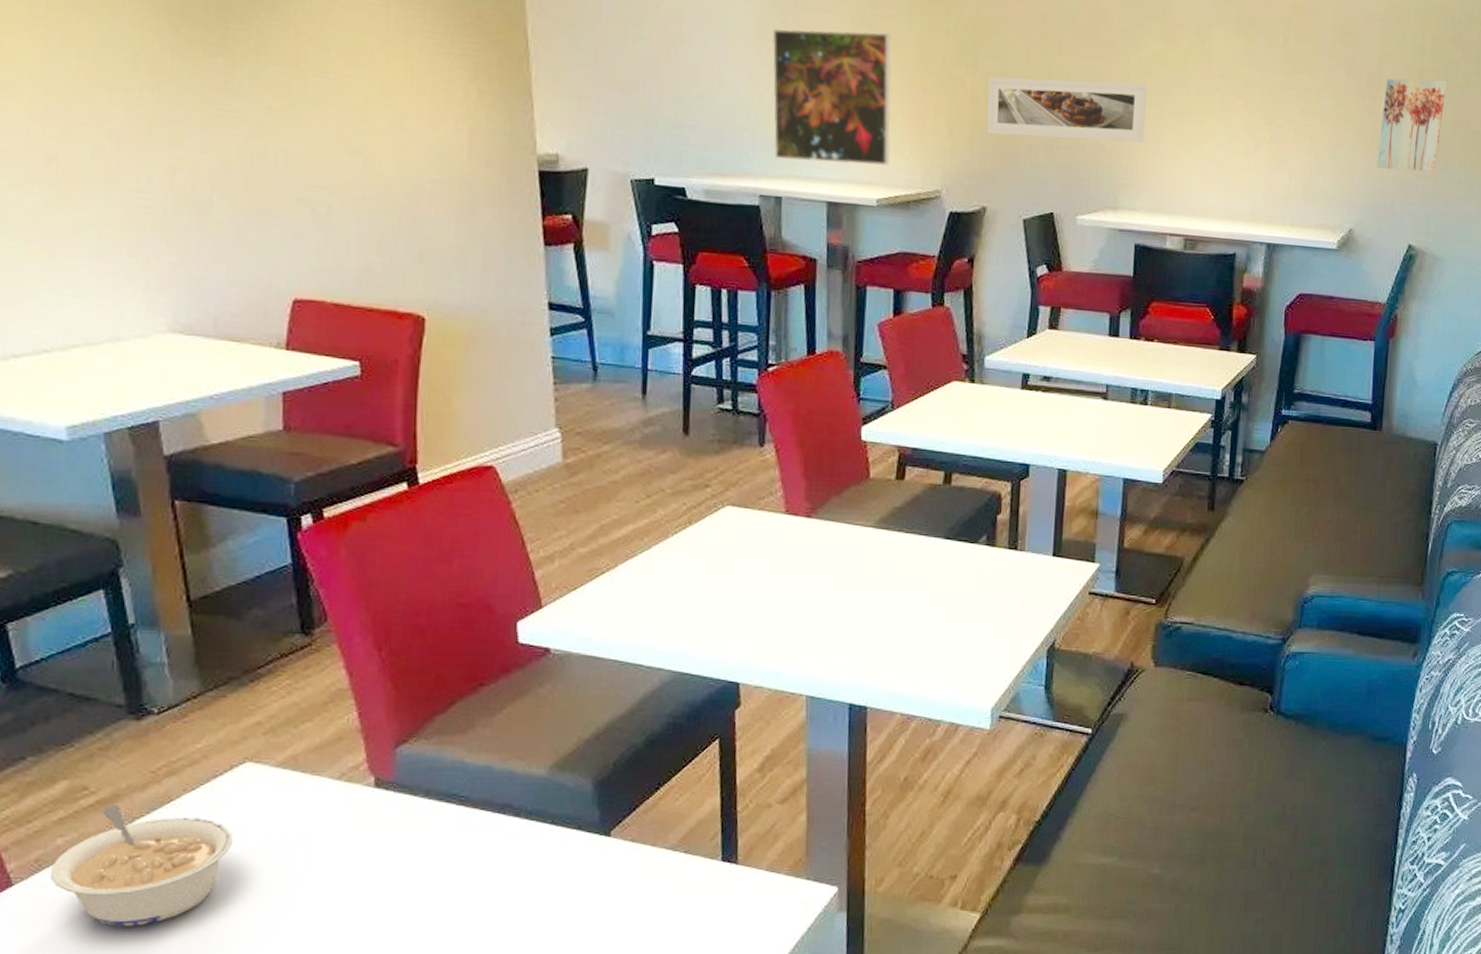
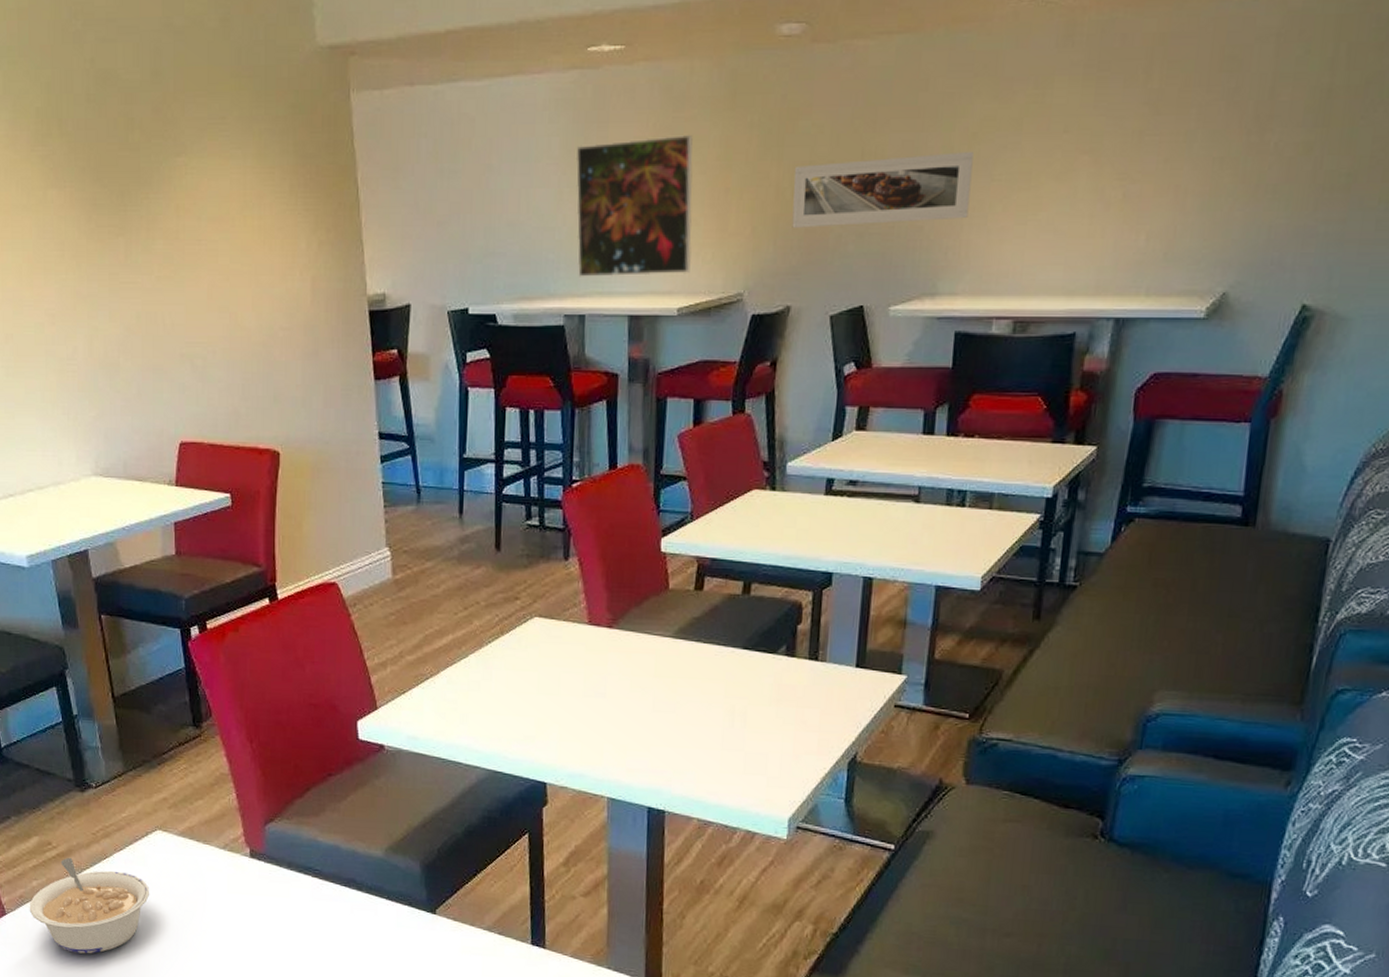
wall art: present [1376,78,1447,172] -> none [1262,97,1367,217]

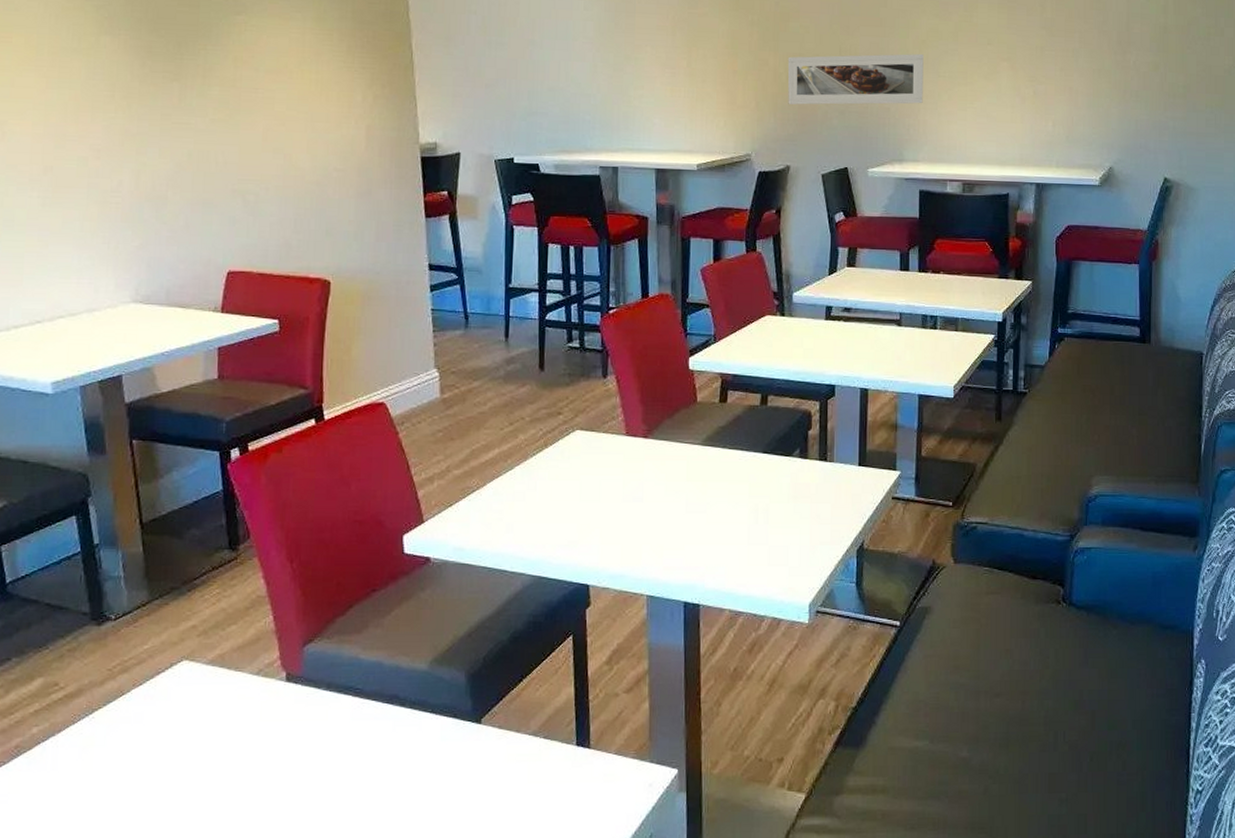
legume: present [29,857,150,954] -> none [26,697,172,805]
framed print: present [575,135,693,277] -> none [607,27,707,137]

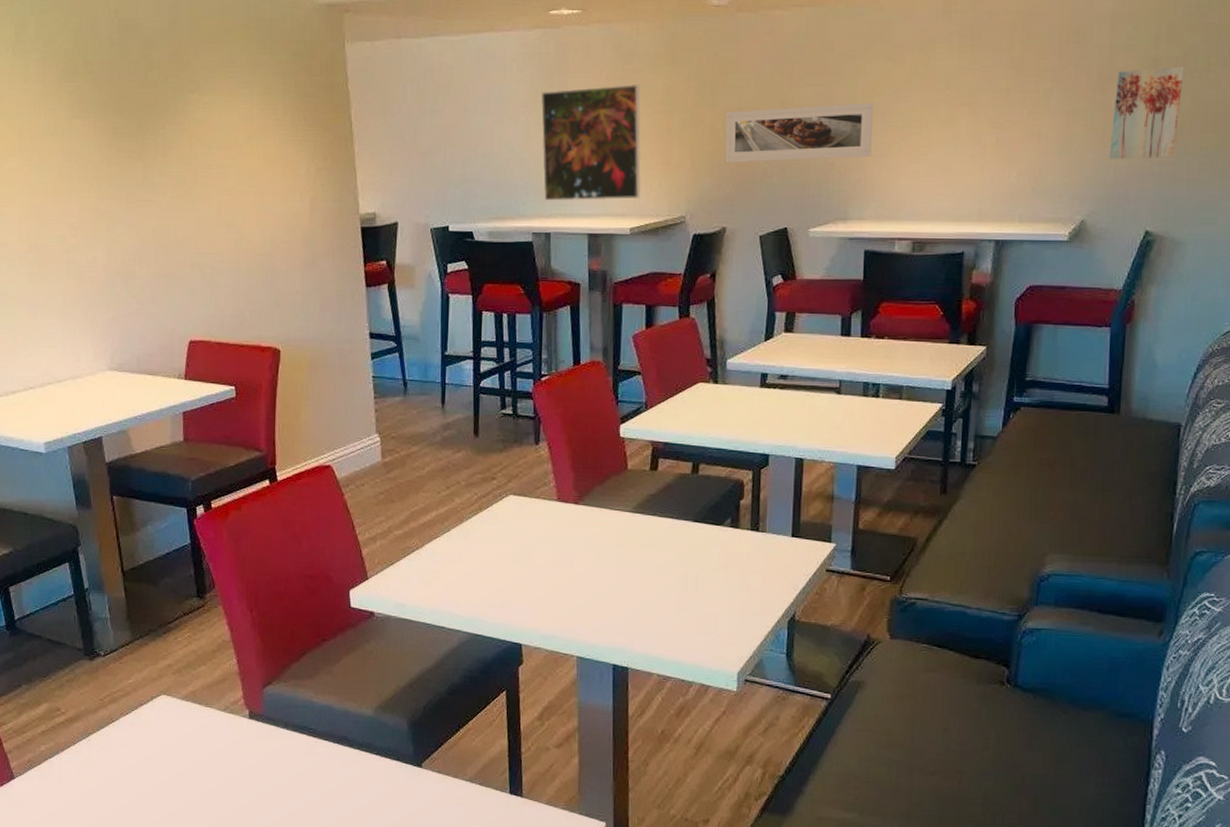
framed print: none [607,27,707,137] -> present [540,85,641,201]
wall art: none [1130,34,1189,114] -> present [1109,66,1185,160]

